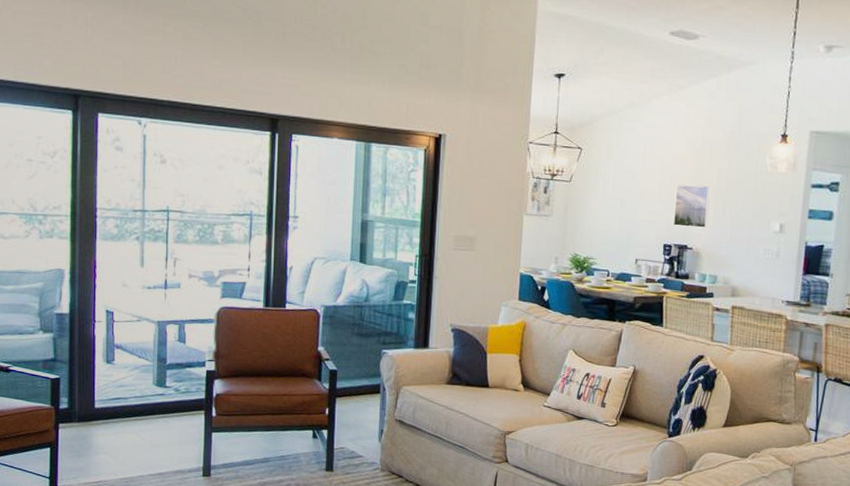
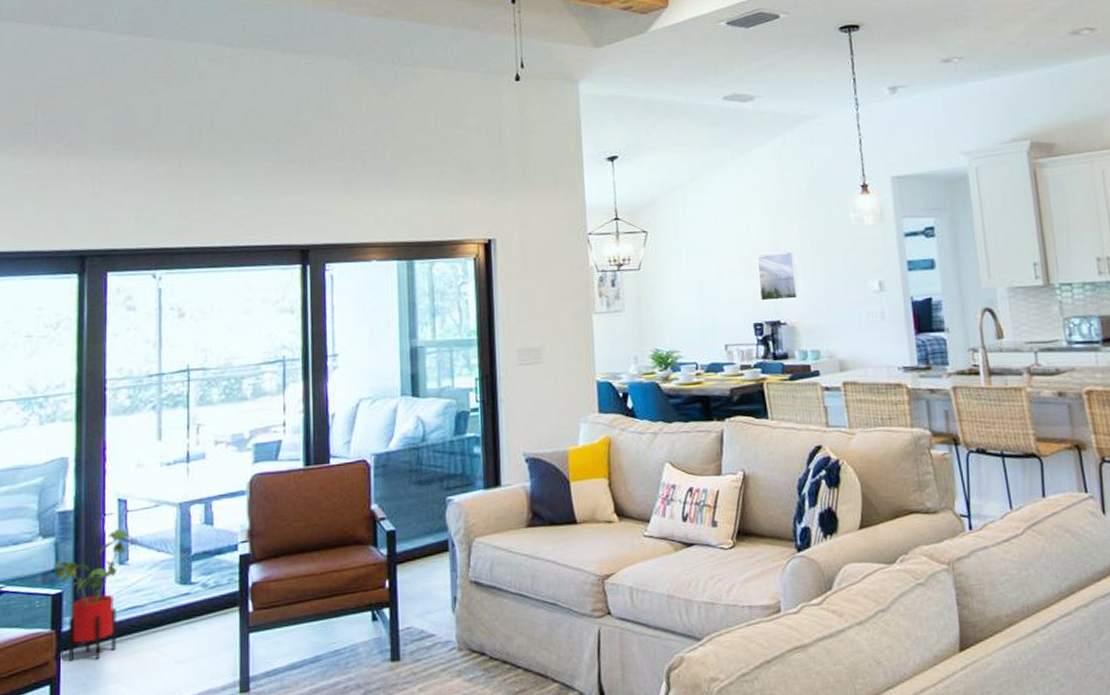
house plant: none [52,334,122,434] -> present [53,528,137,661]

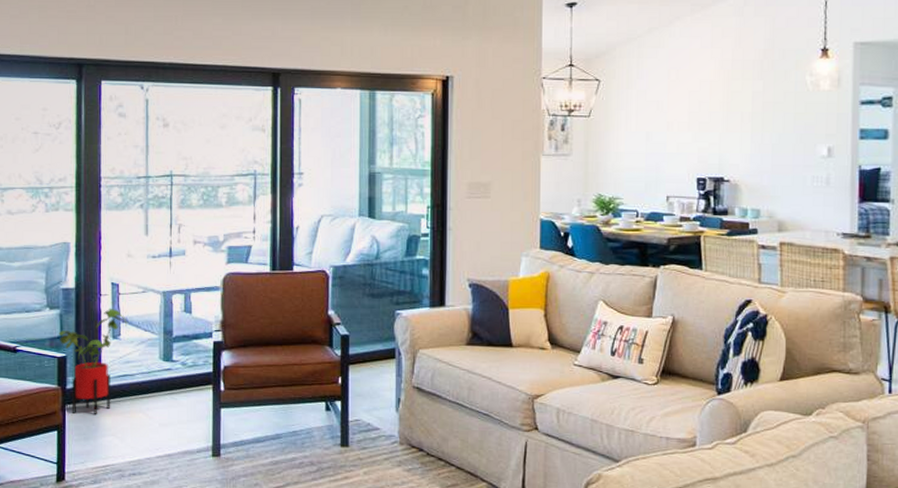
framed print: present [756,250,799,302] -> none [705,109,746,158]

